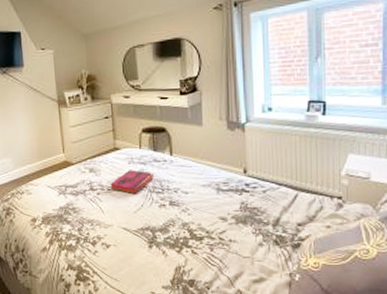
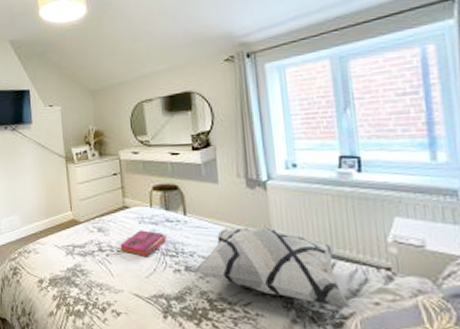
decorative pillow: none [178,164,309,232] -> present [195,226,352,308]

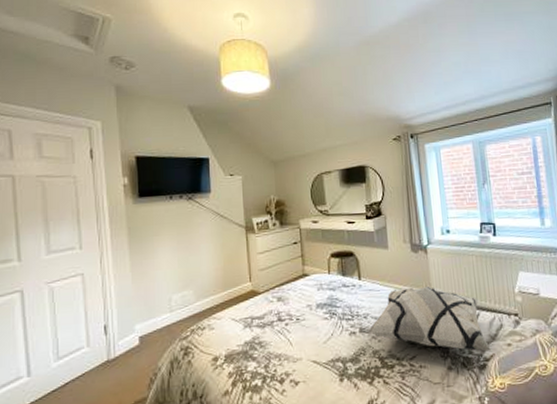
hardback book: present [120,230,166,258] -> none [299,296,343,323]

